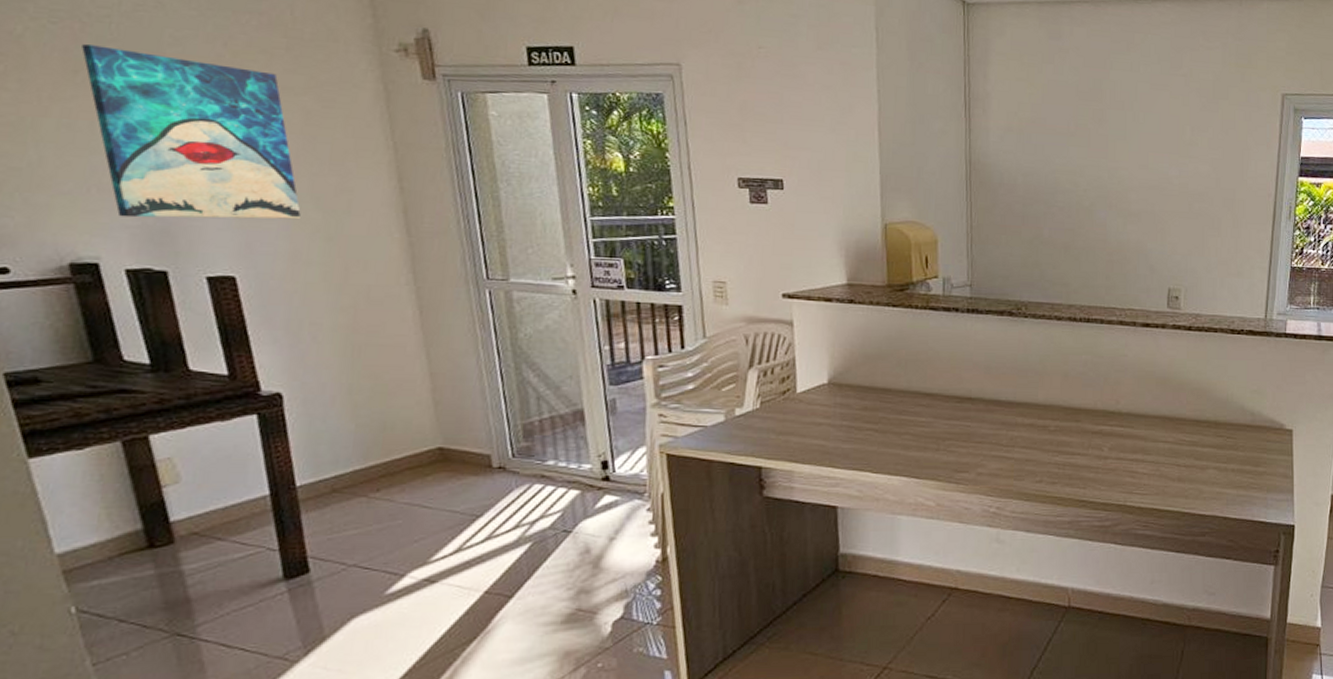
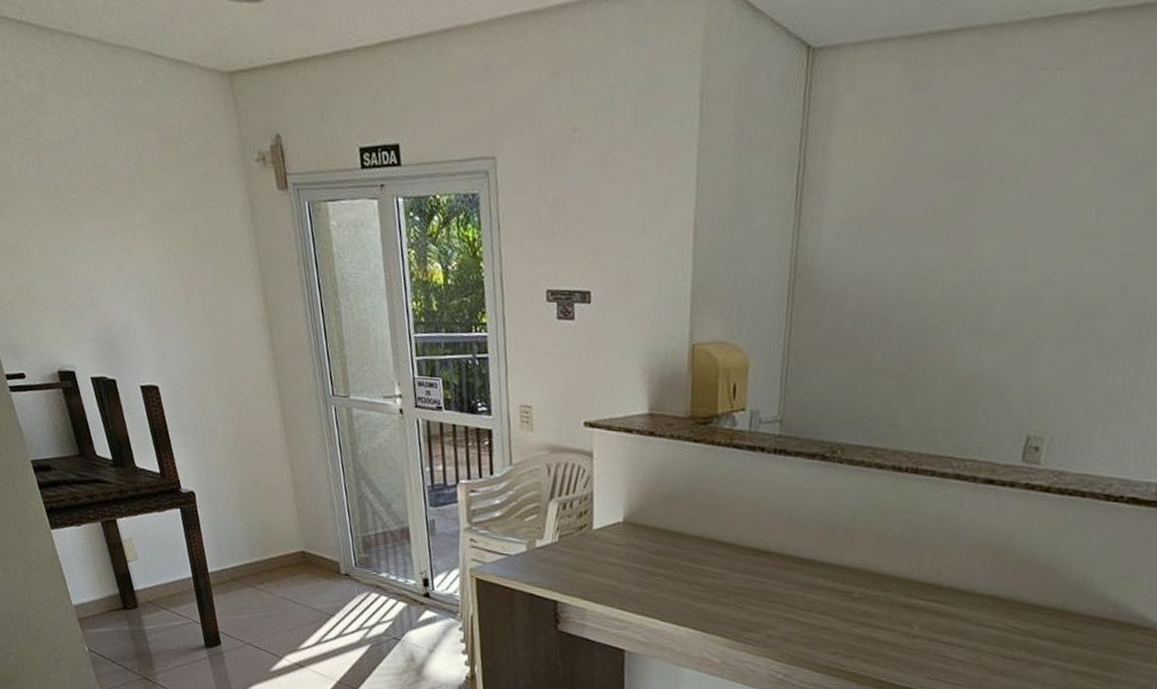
wall art: present [82,44,302,220] -> none [47,171,198,334]

